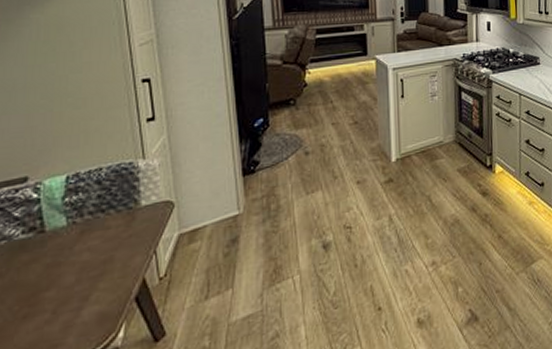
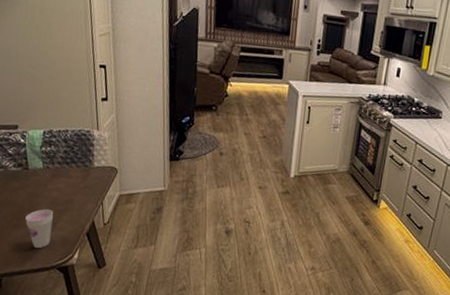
cup: none [41,279,85,341] -> present [25,209,54,249]

